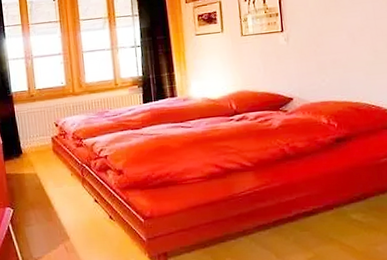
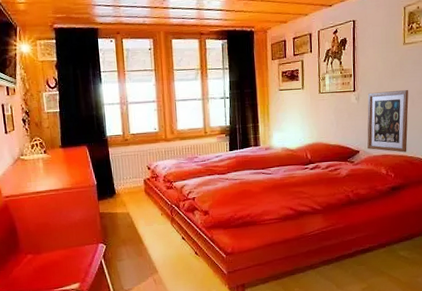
wall art: none [298,26,351,98] -> present [367,89,409,153]

